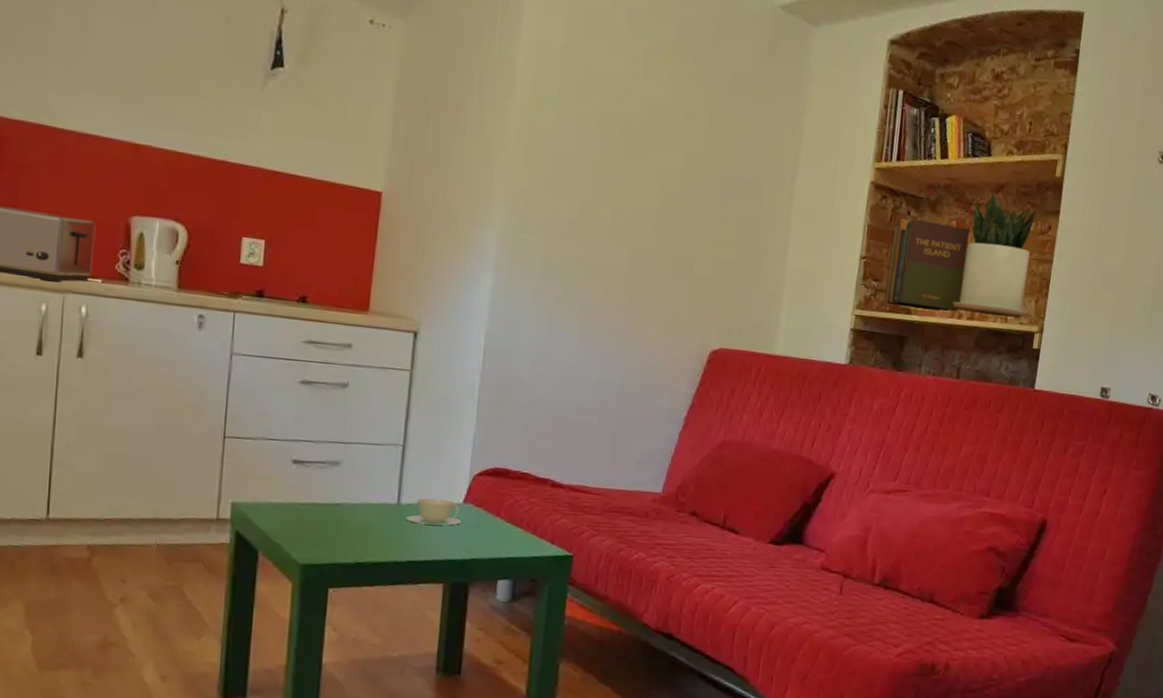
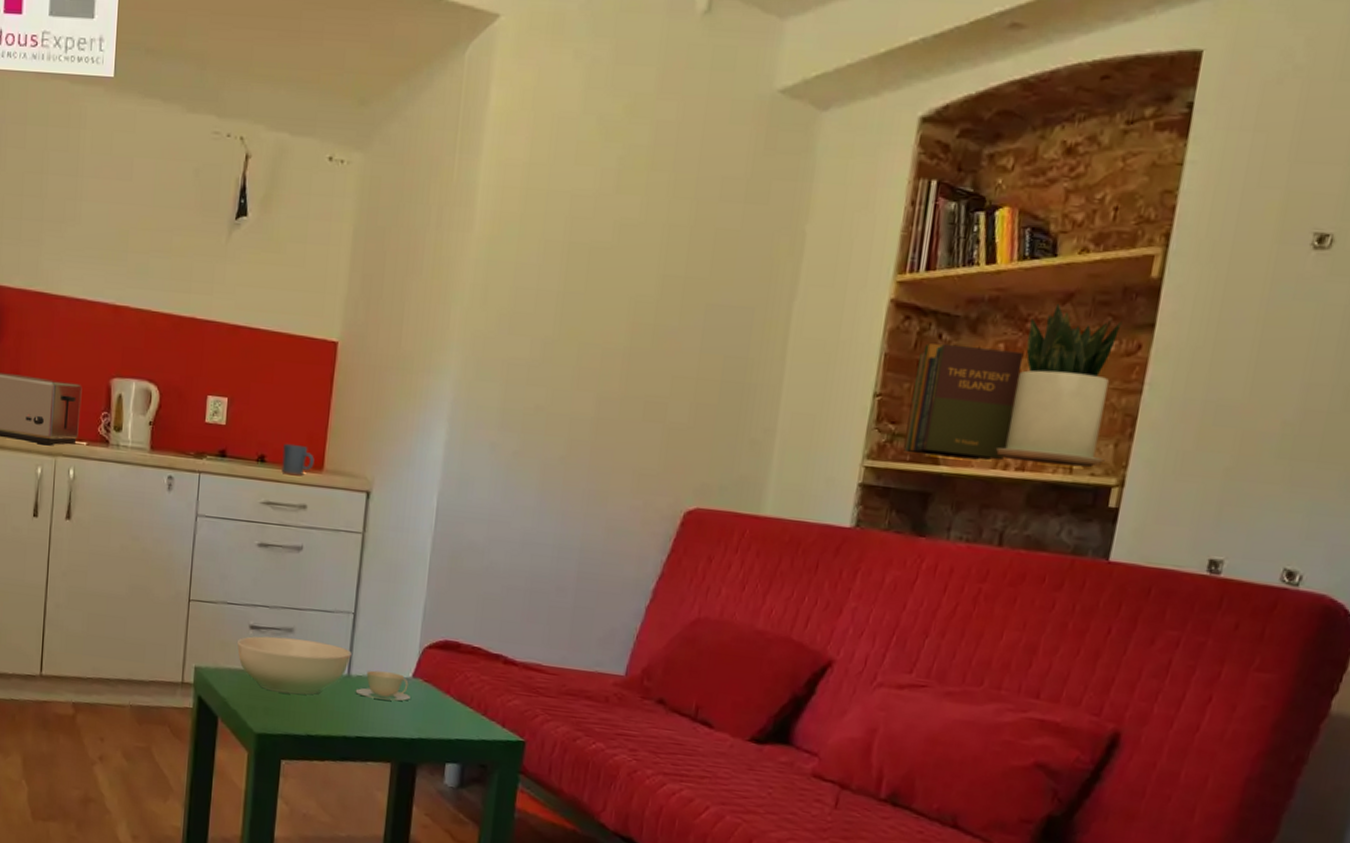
bowl: none [278,470,401,525] -> present [236,636,352,695]
mug: none [324,285,359,317] -> present [281,443,314,476]

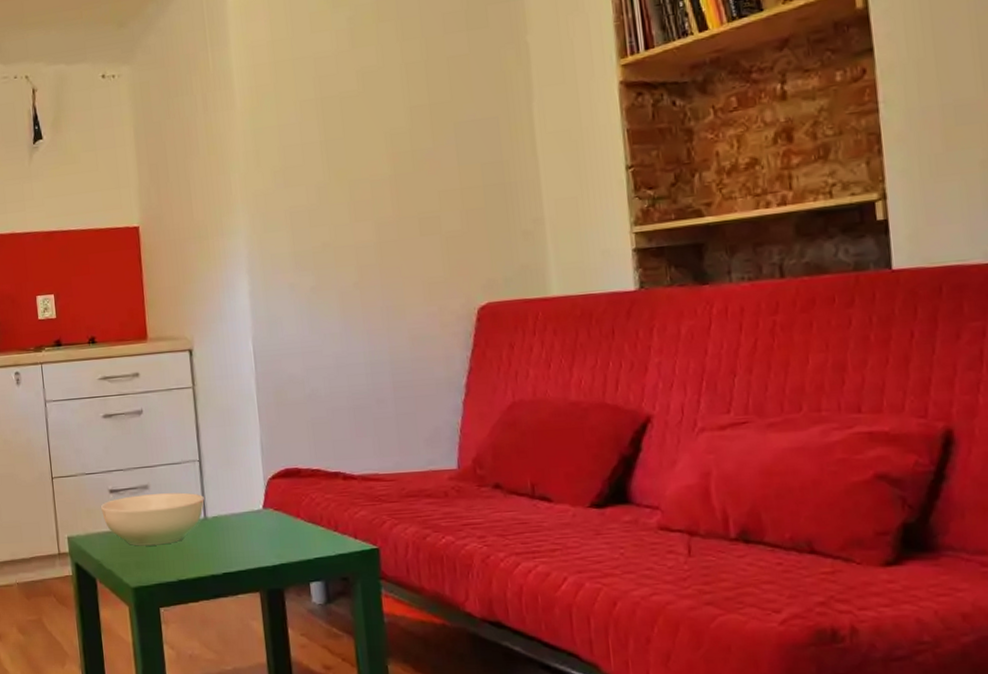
mug: present [281,443,314,476] -> none [109,321,138,350]
teacup: present [355,670,410,701] -> none [214,507,265,535]
books: present [903,343,1024,461] -> none [659,100,765,213]
planter: present [995,304,1122,468] -> none [753,51,861,198]

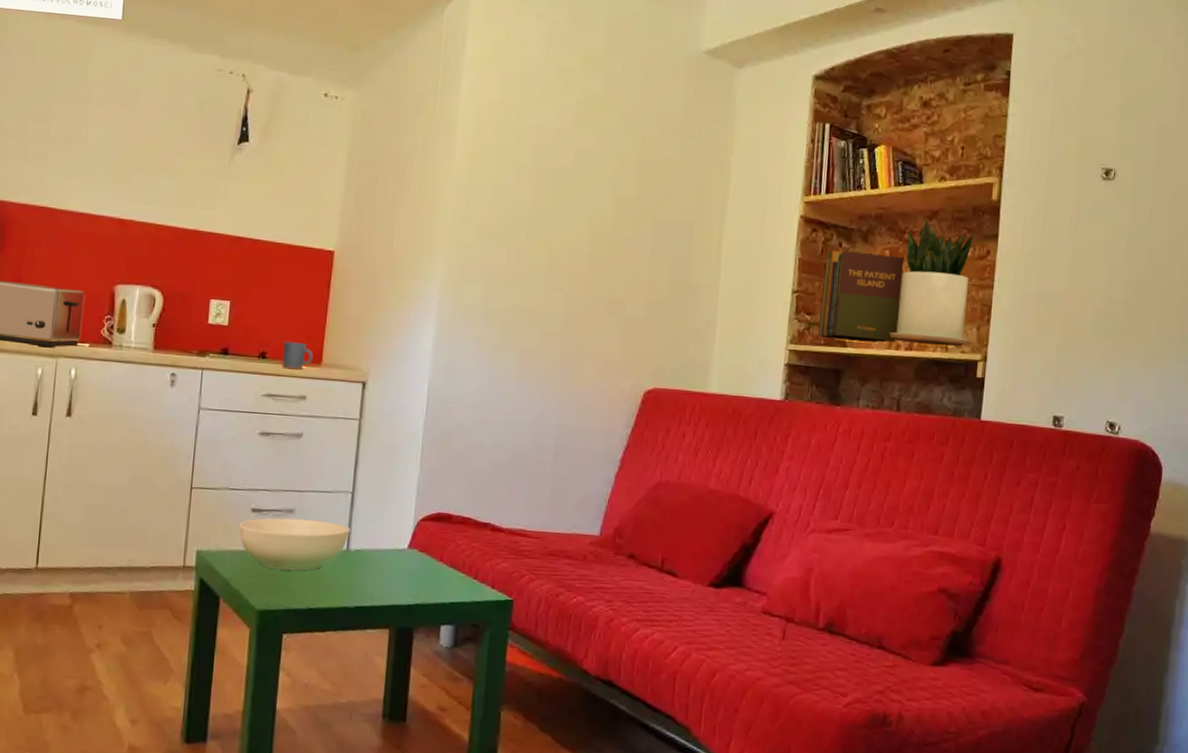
mug: none [109,321,138,350] -> present [282,340,313,370]
books: none [659,100,765,213] -> present [818,250,904,343]
planter: none [753,51,861,198] -> present [888,220,974,347]

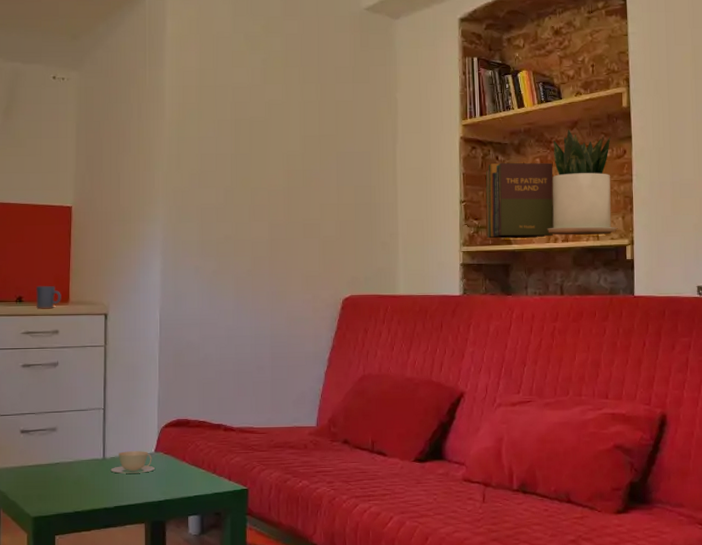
bowl: present [238,517,350,571] -> none [11,435,105,481]
teacup: none [354,544,406,571] -> present [110,451,155,474]

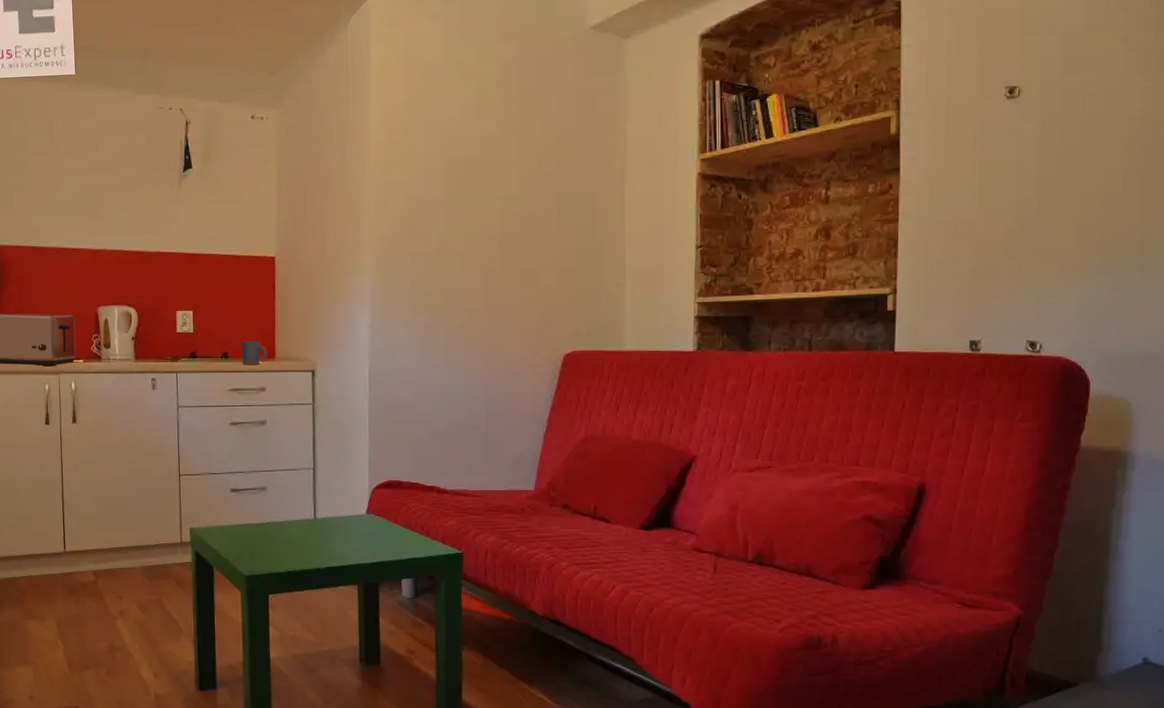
teacup: present [110,451,155,474] -> none [322,512,366,535]
books: present [486,162,554,239] -> none [725,201,805,288]
planter: present [546,129,618,236] -> none [795,162,879,284]

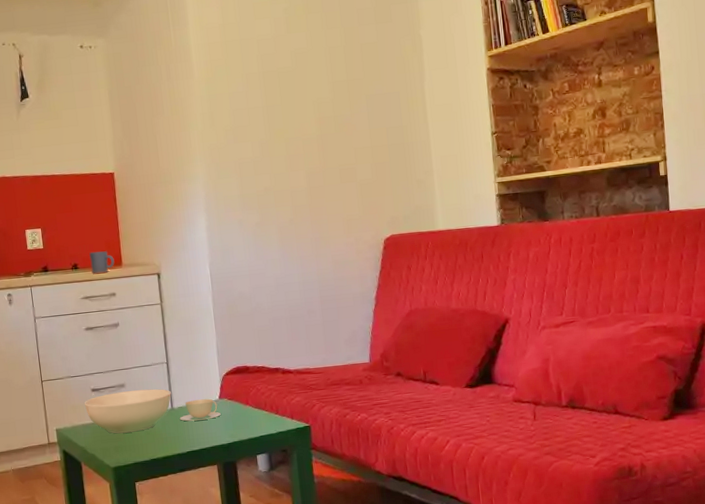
bowl: none [221,495,315,540] -> present [84,389,172,434]
teacup: none [322,512,366,535] -> present [179,398,221,421]

